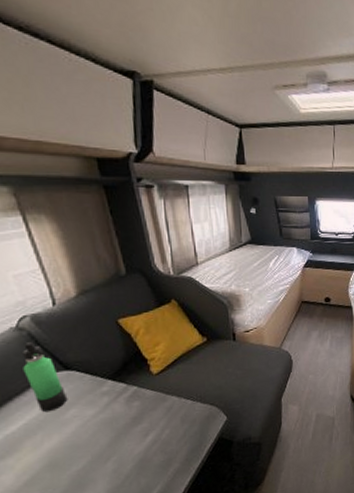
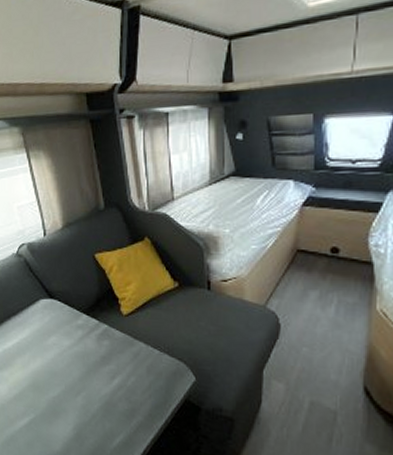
thermos bottle: present [22,342,68,413] -> none [19,268,50,336]

